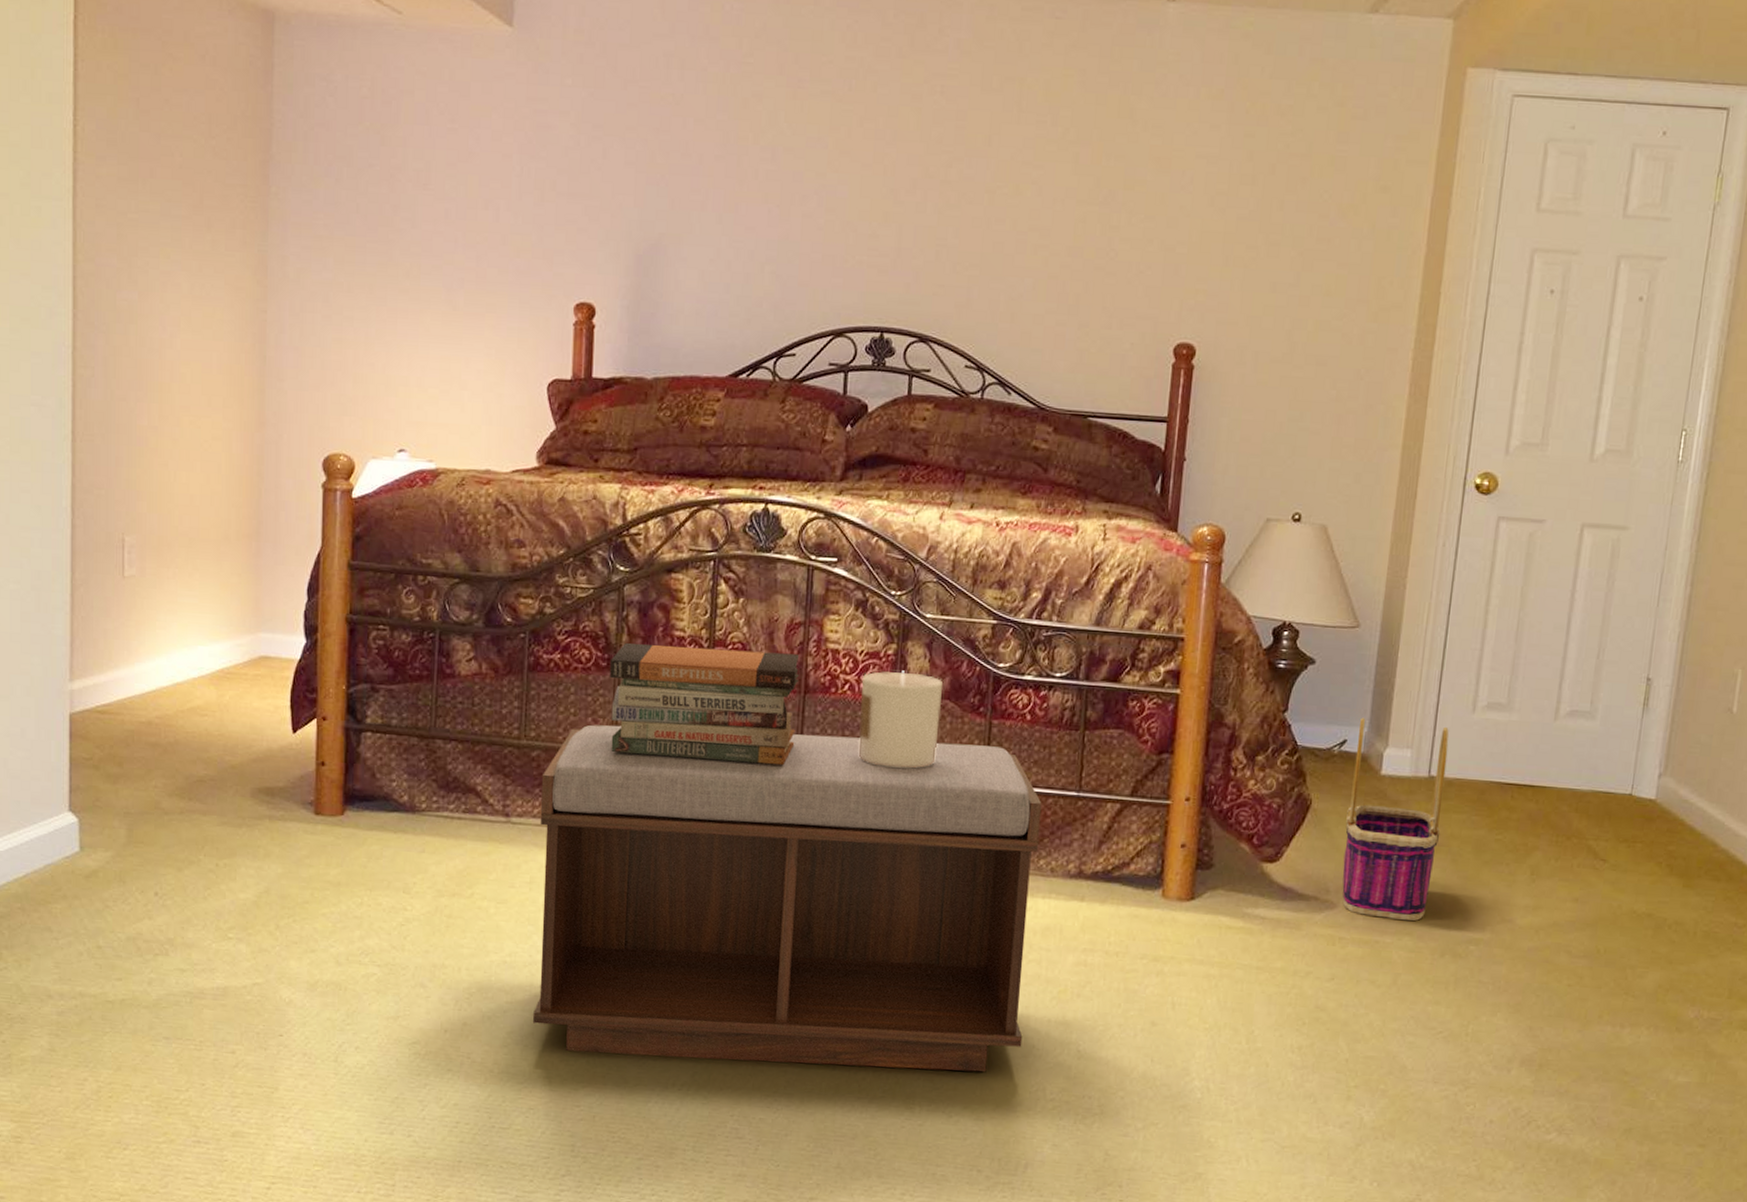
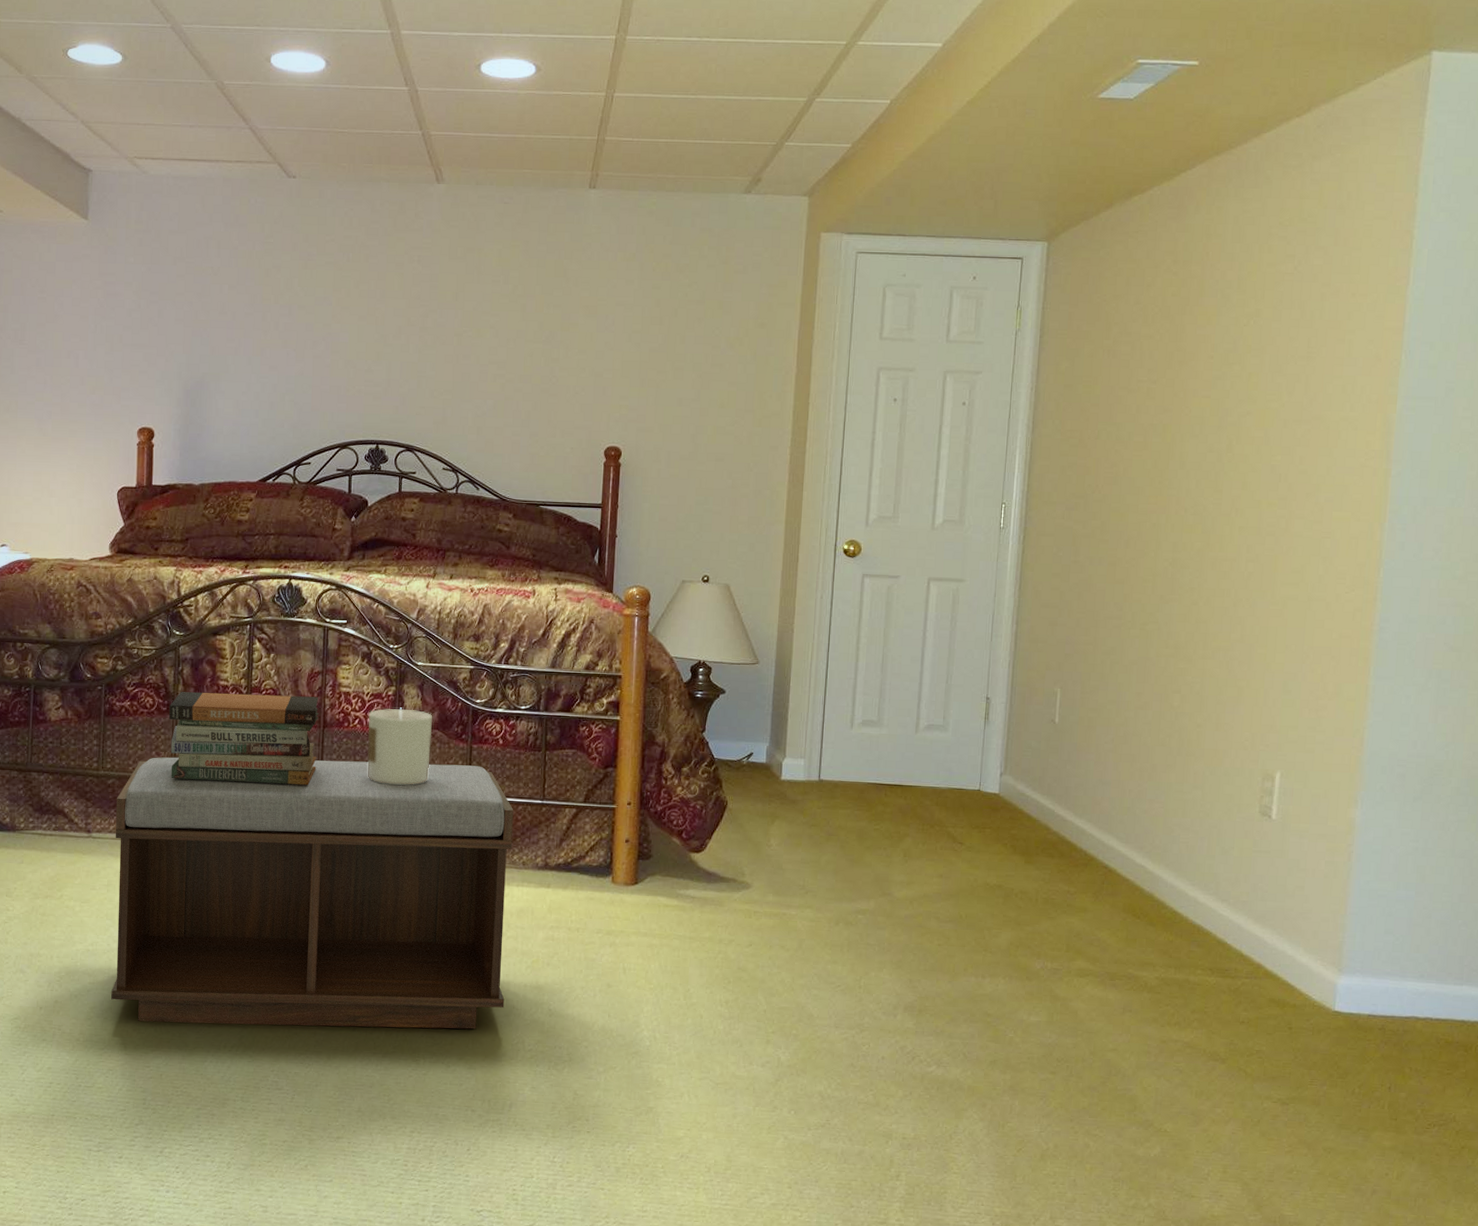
basket: present [1342,717,1449,922] -> none [754,735,834,897]

